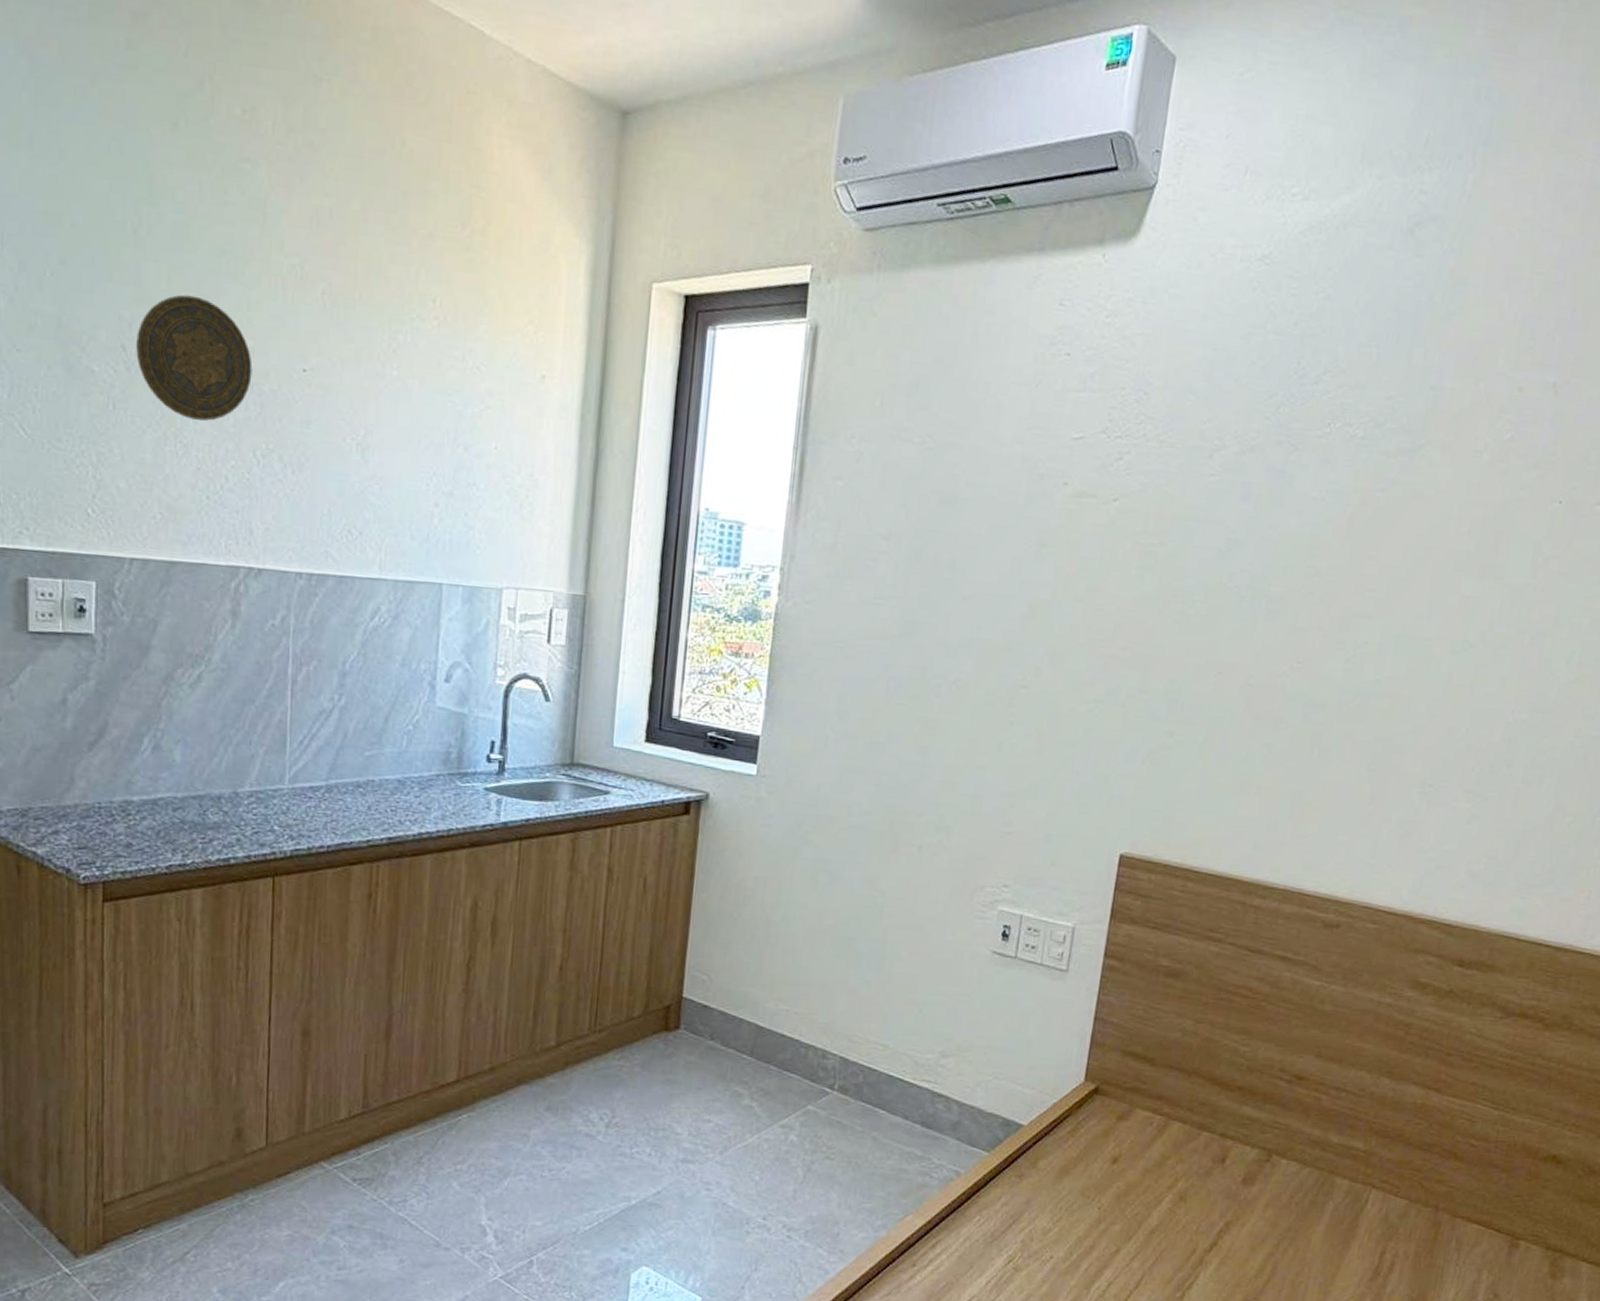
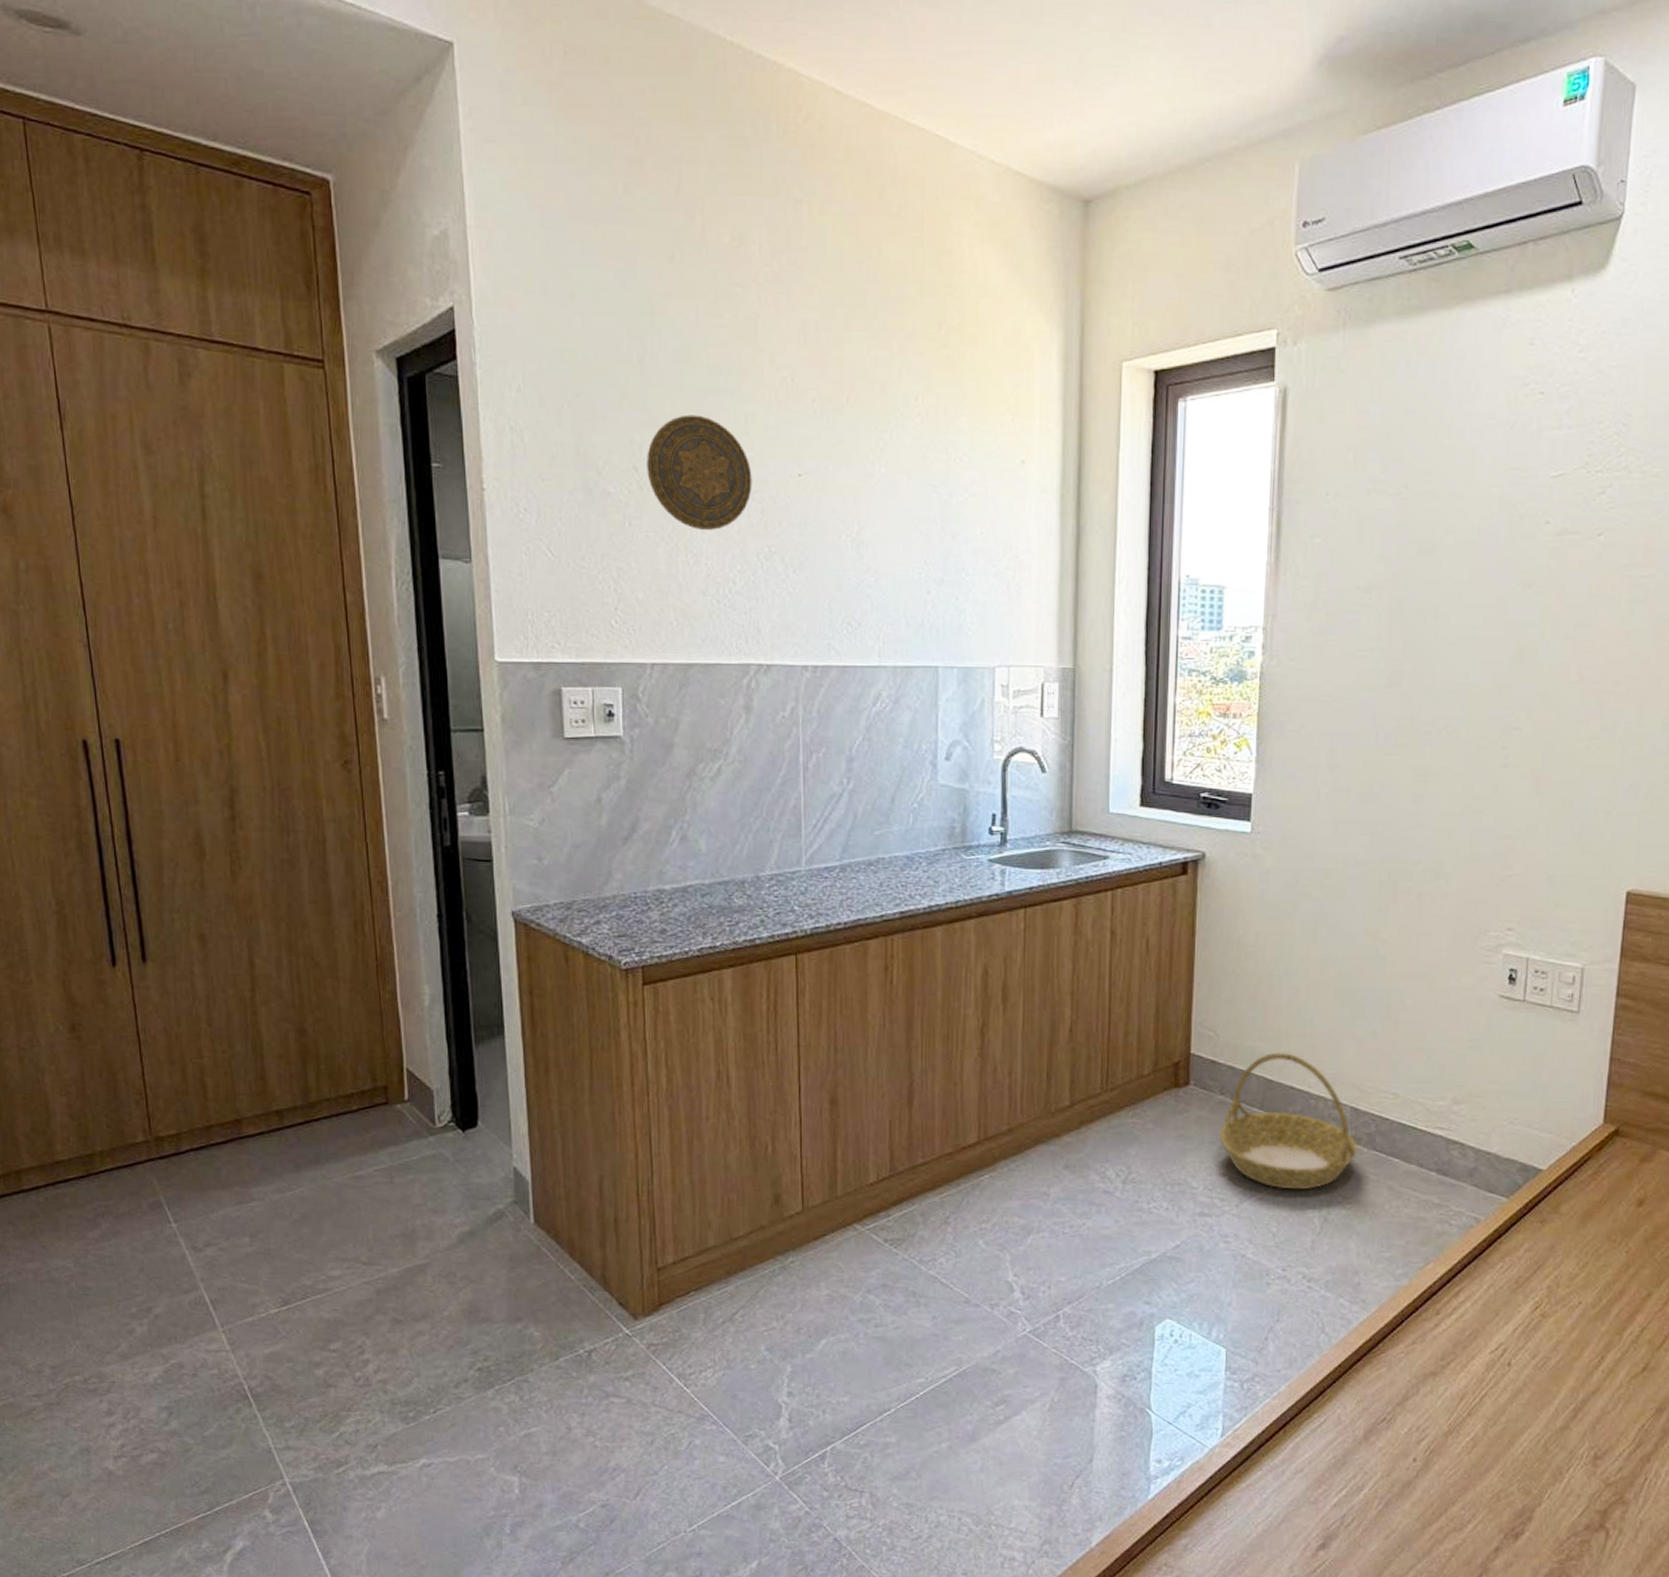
basket: none [706,999,846,1139] -> present [1218,1052,1358,1190]

